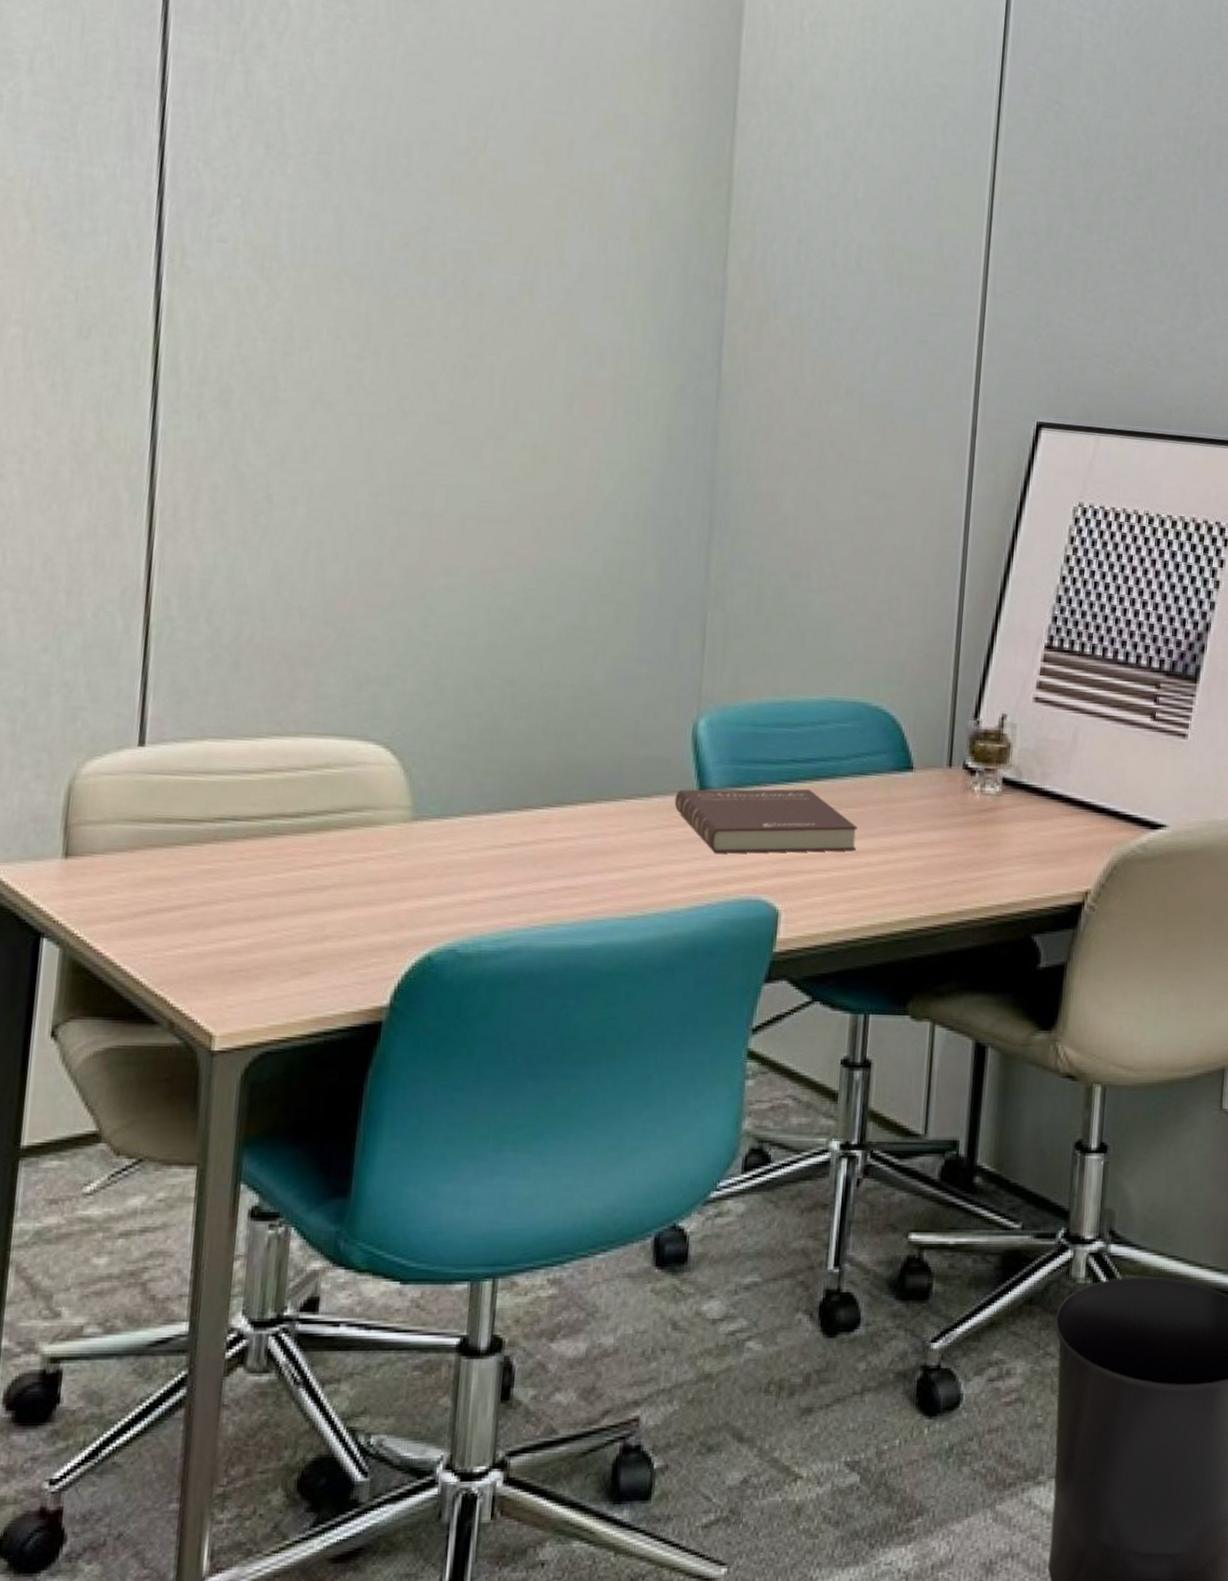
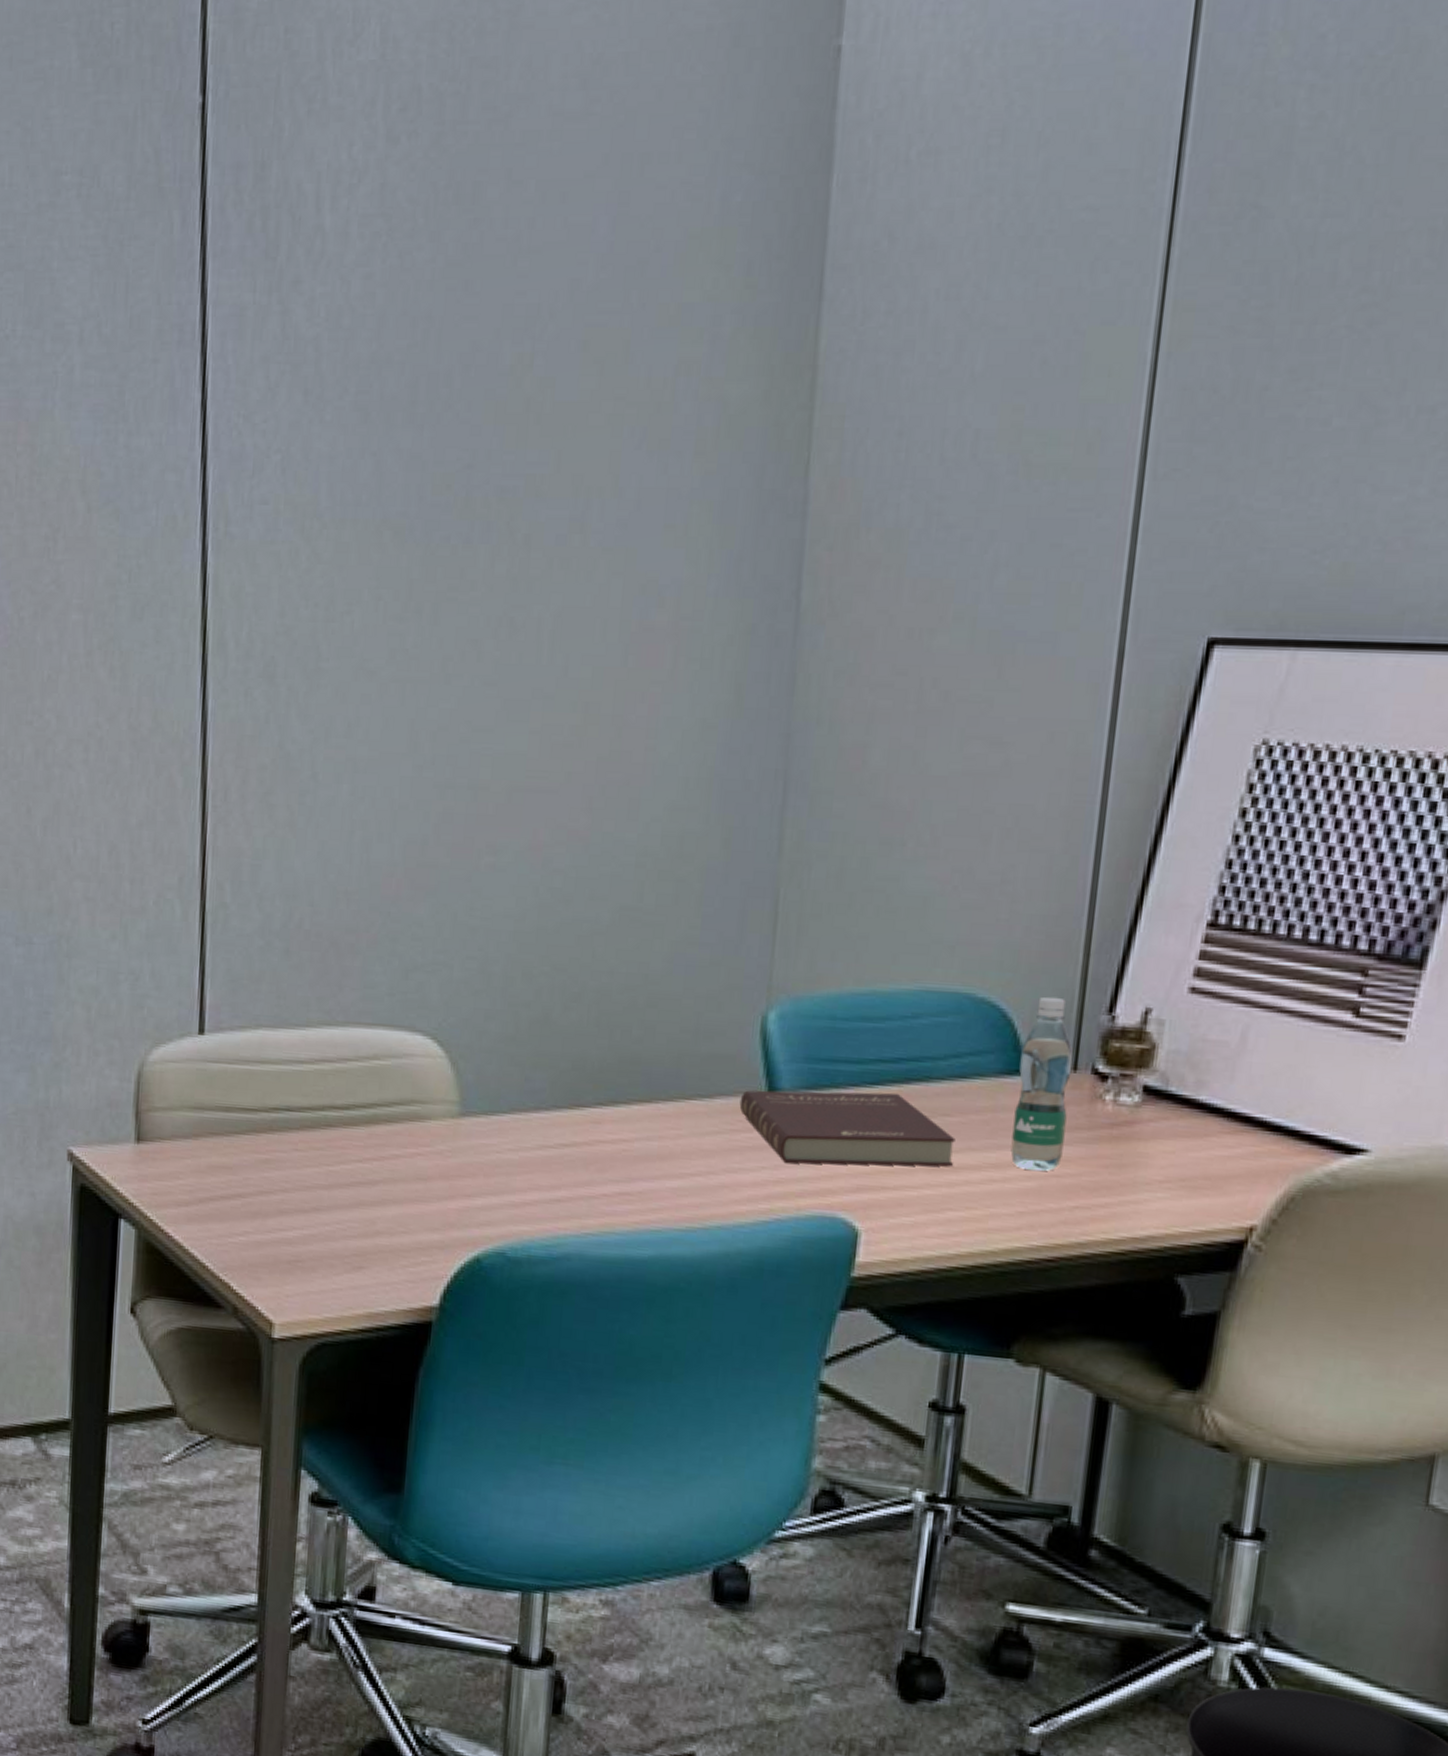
bottle: none [902,705,949,853] -> present [1010,996,1074,1172]

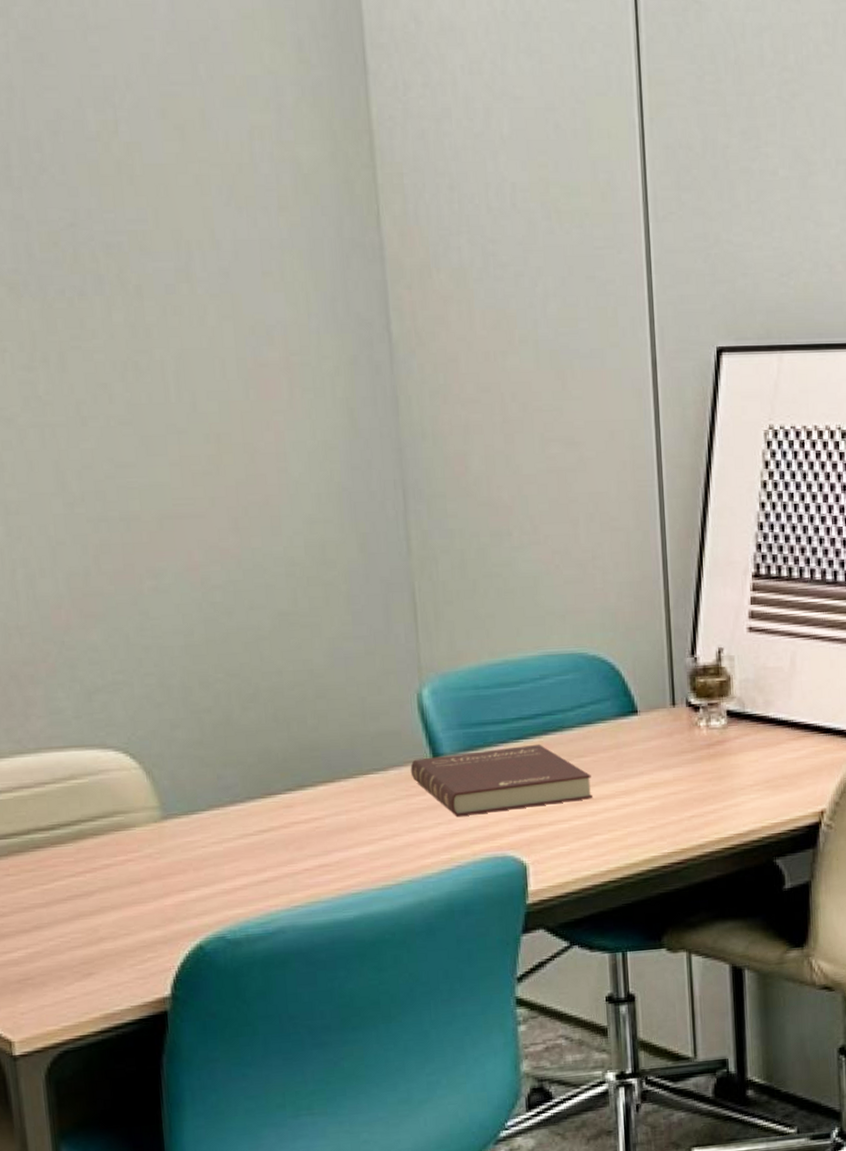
bottle: present [1010,996,1074,1172] -> none [629,647,676,792]

